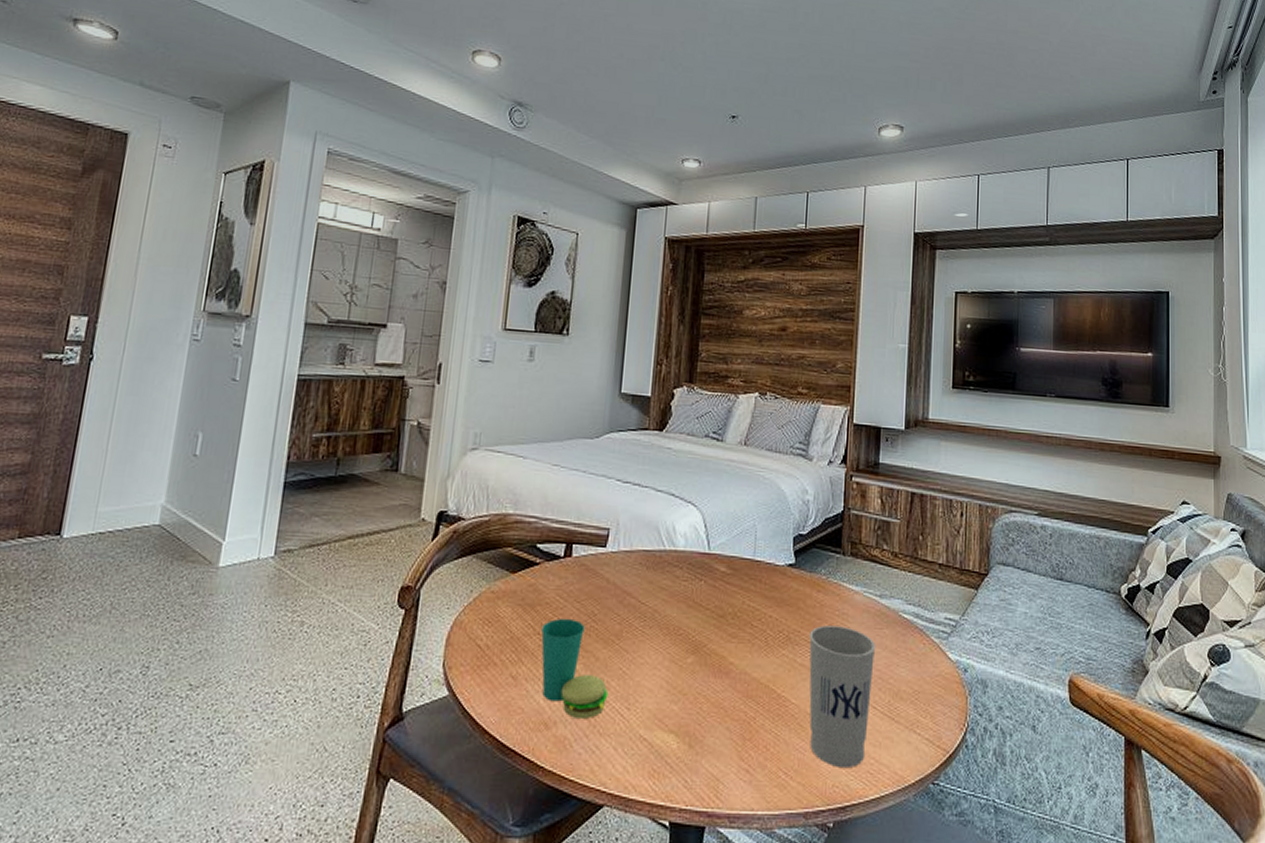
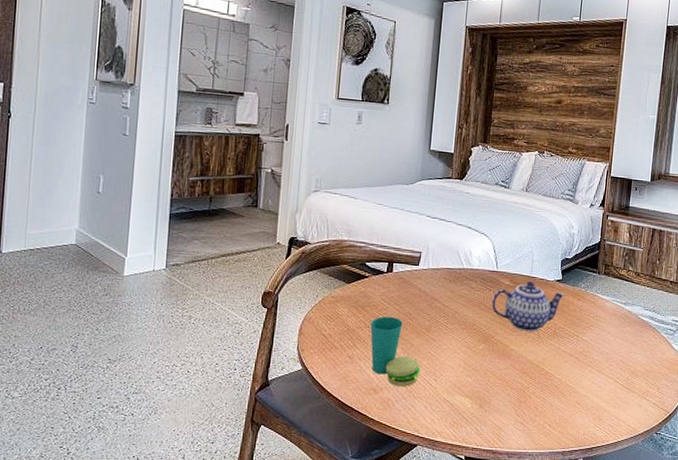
teapot: none [702,566,800,638] -> present [491,281,565,332]
cup: present [809,625,876,767] -> none [568,324,620,422]

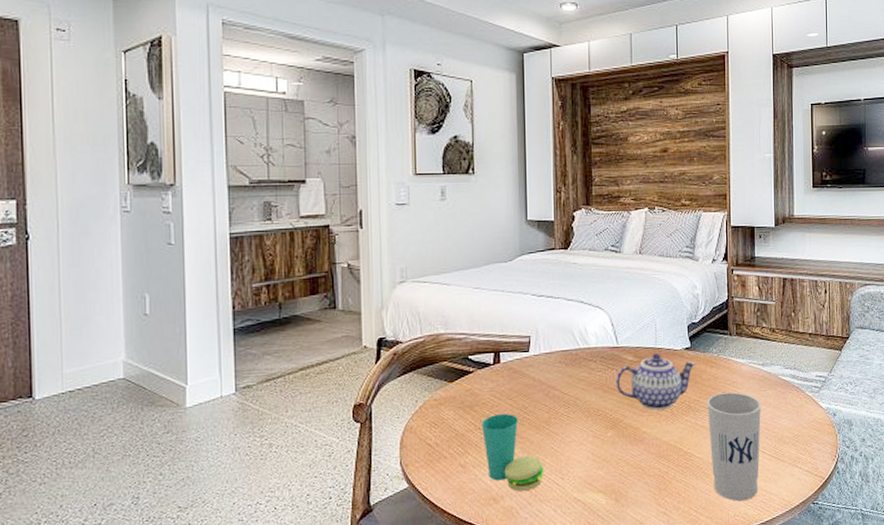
cup: none [568,324,620,422] -> present [707,392,762,501]

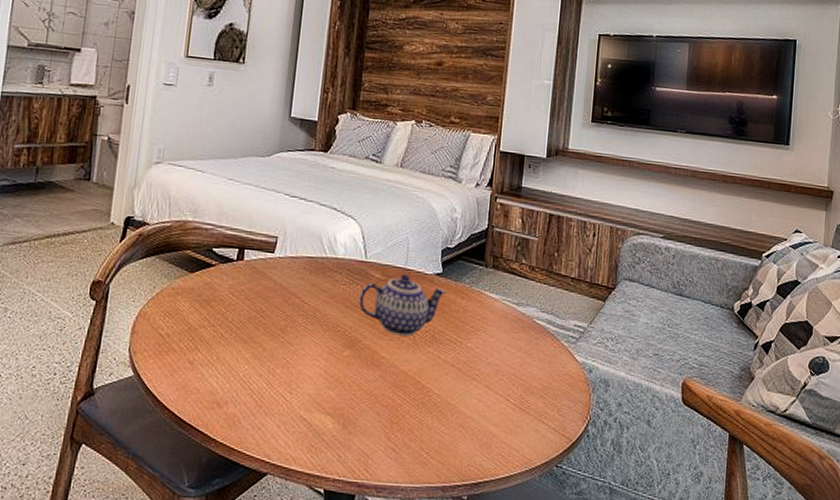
cup: present [482,413,544,491] -> none [215,313,274,400]
cup: present [707,392,762,501] -> none [449,328,512,450]

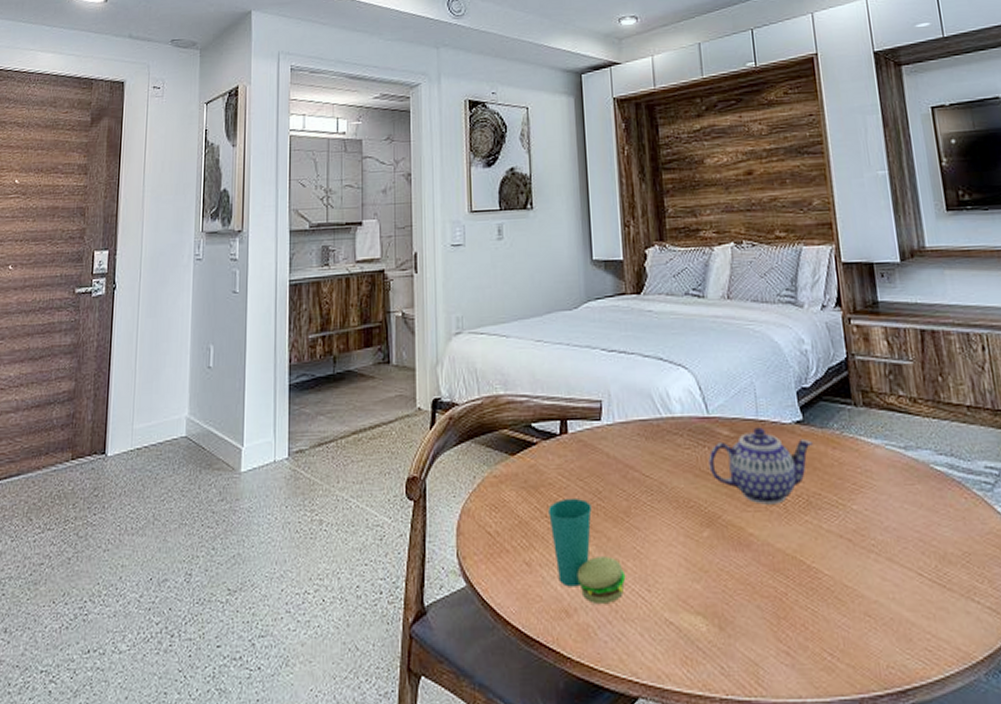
cup: none [215,313,274,400] -> present [548,497,626,604]

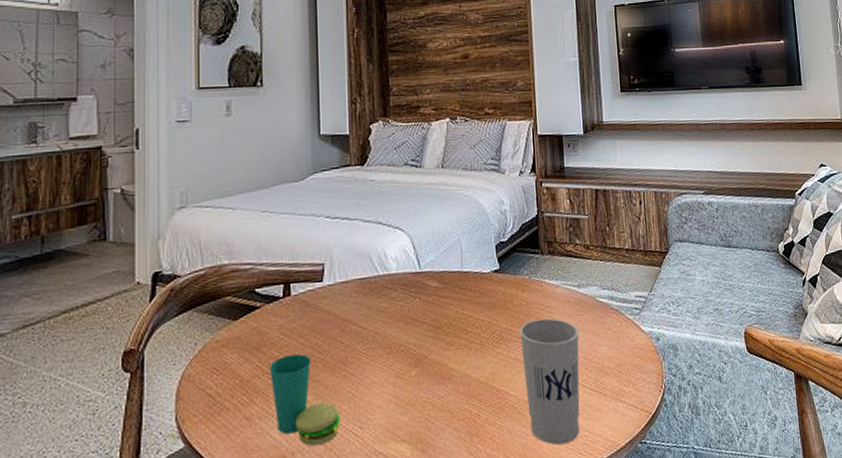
teapot: present [708,427,812,505] -> none [419,277,506,343]
cup: none [832,485,918,645] -> present [519,318,580,445]

